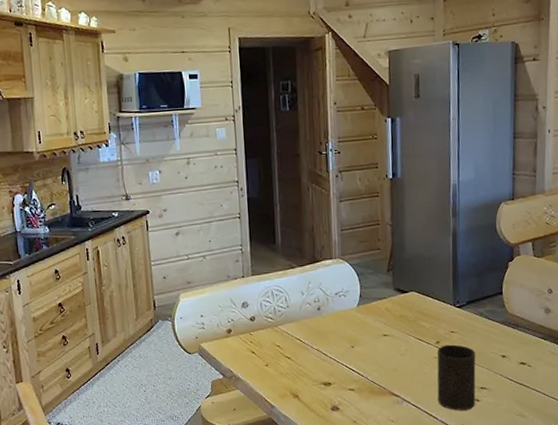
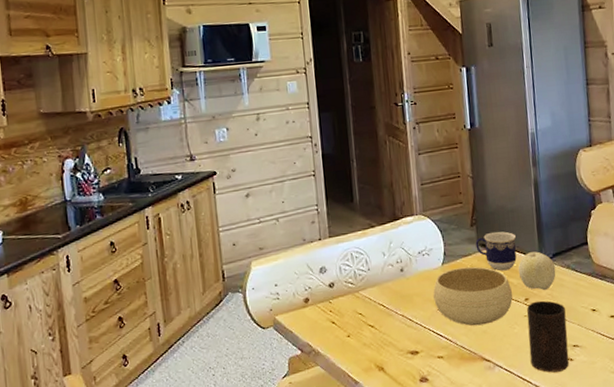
bowl: none [348,309,425,364] -> present [433,266,513,326]
cup: none [391,277,431,315] -> present [475,231,517,272]
fruit: none [431,298,469,335] -> present [518,251,556,290]

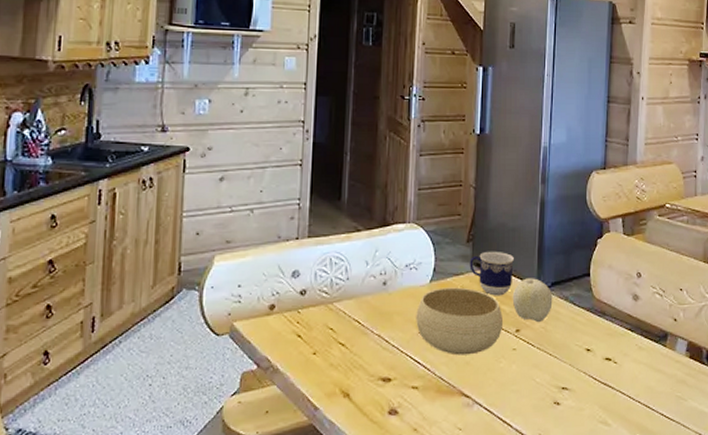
cup: present [527,300,569,373] -> none [513,333,558,417]

